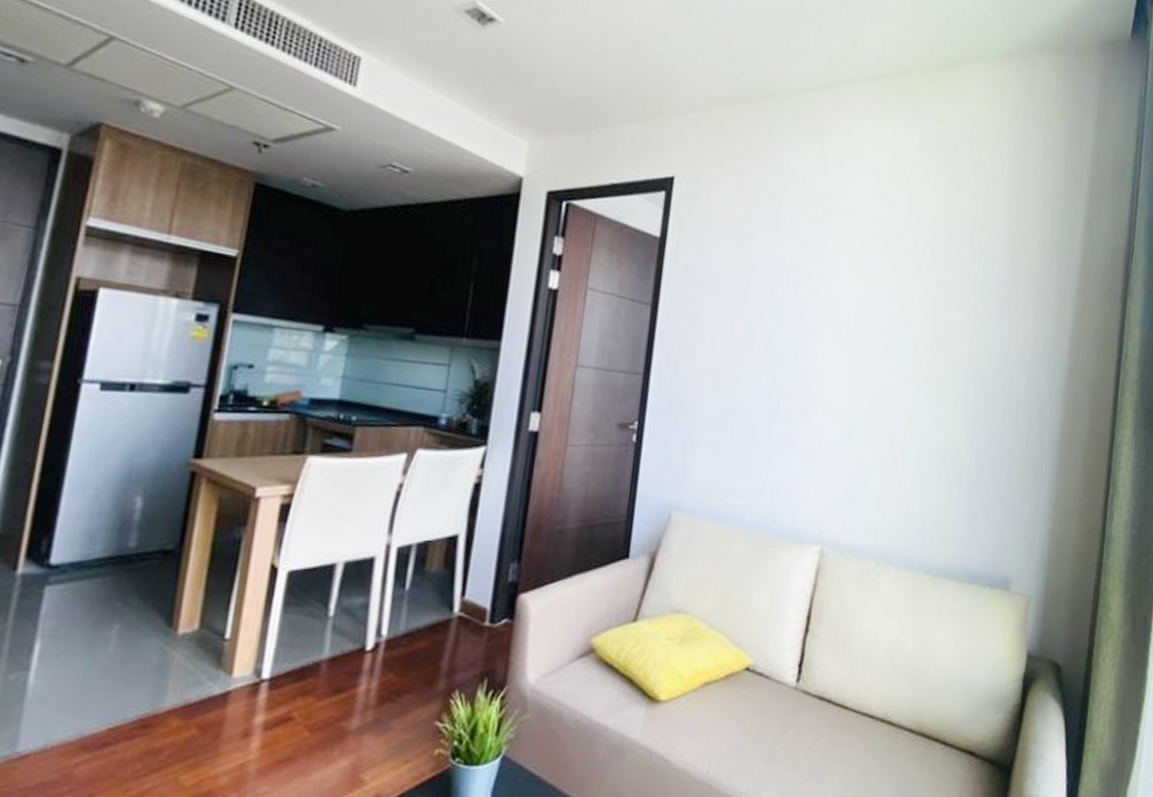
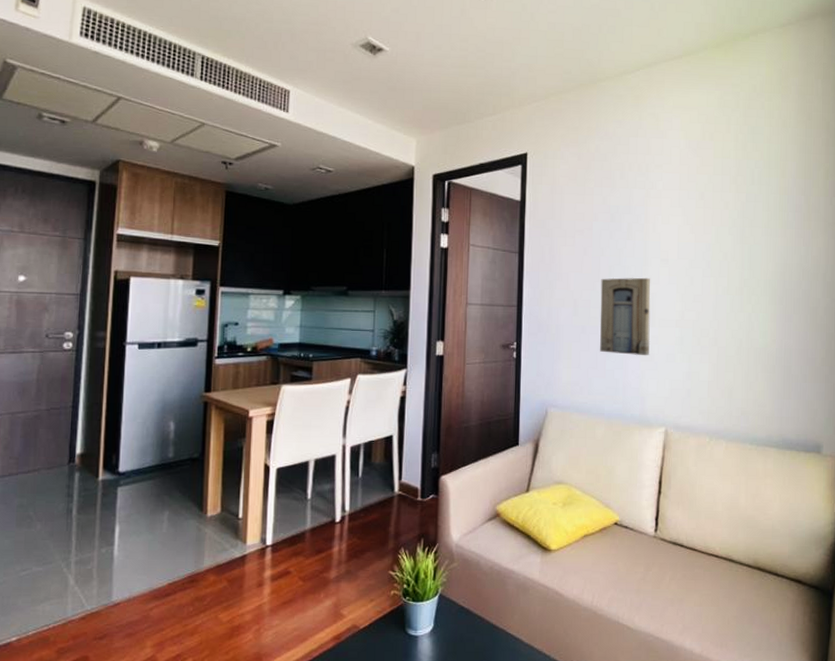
wall art: none [746,347,817,452] -> present [600,277,651,356]

